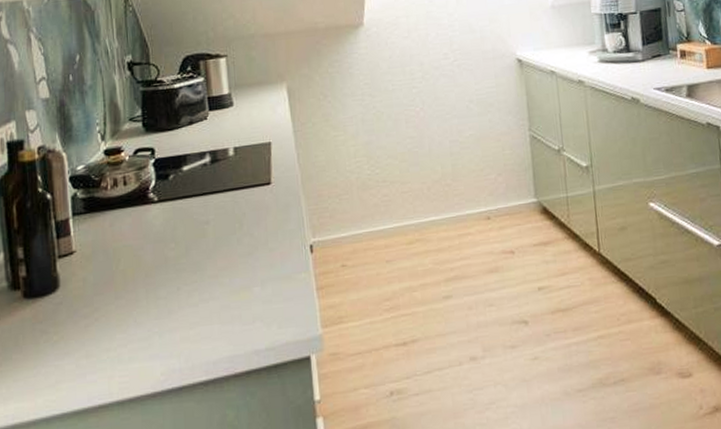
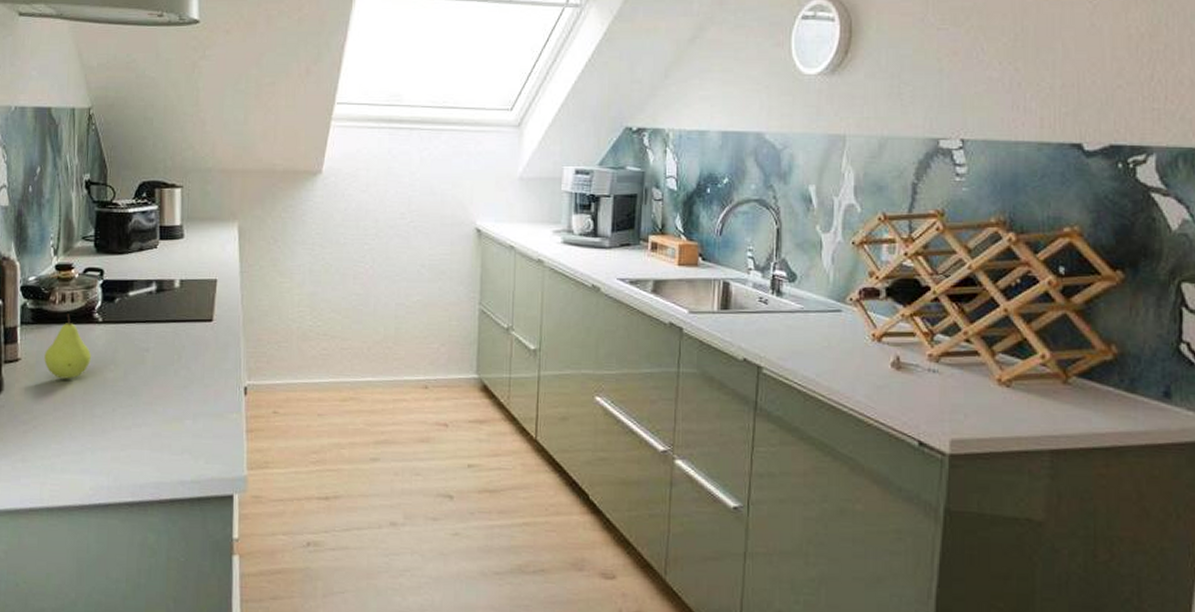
fruit: none [100,198,150,265] -> present [44,314,91,379]

